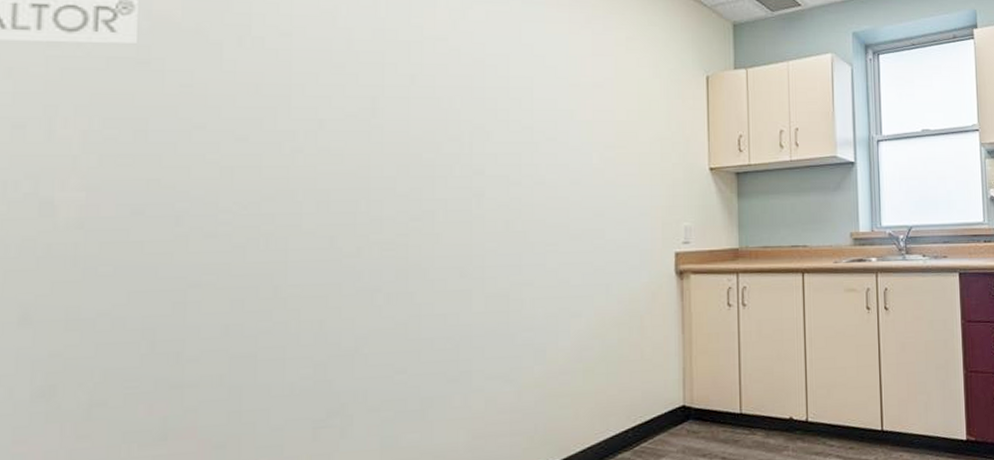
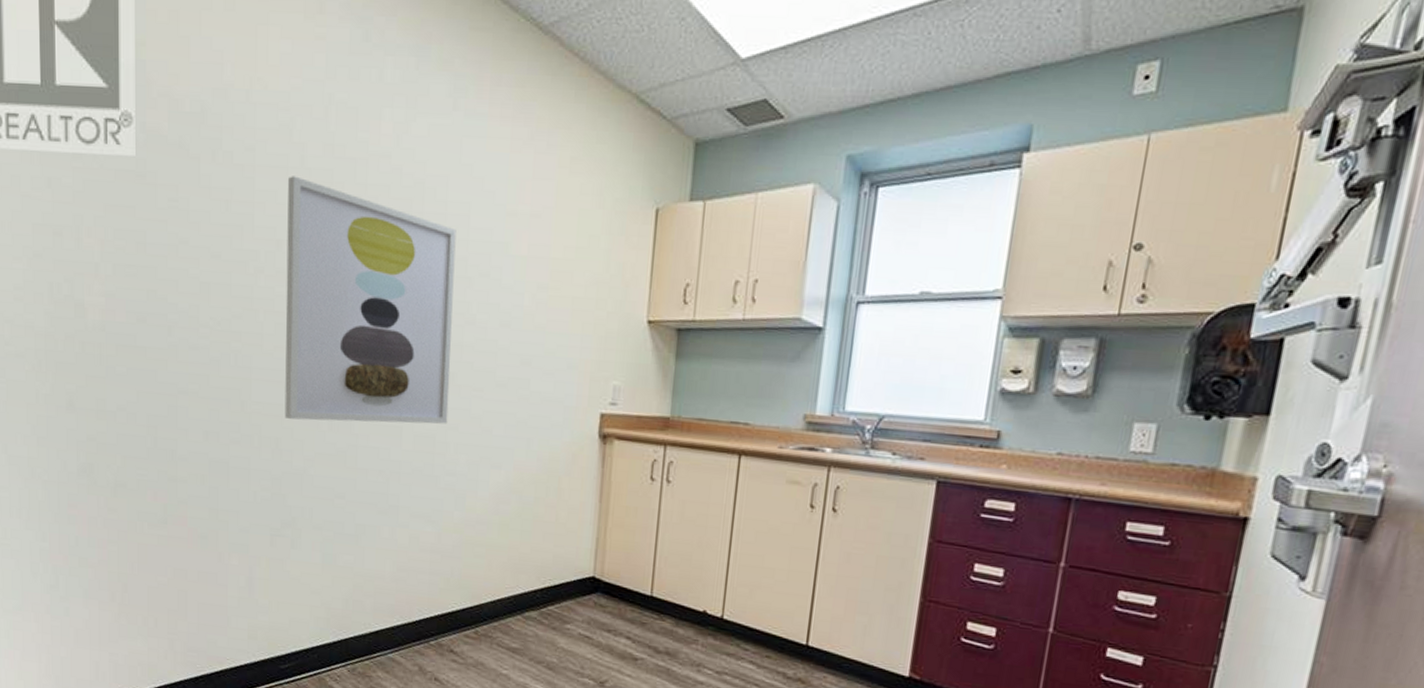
wall art: none [330,58,522,298] -> present [284,176,457,424]

